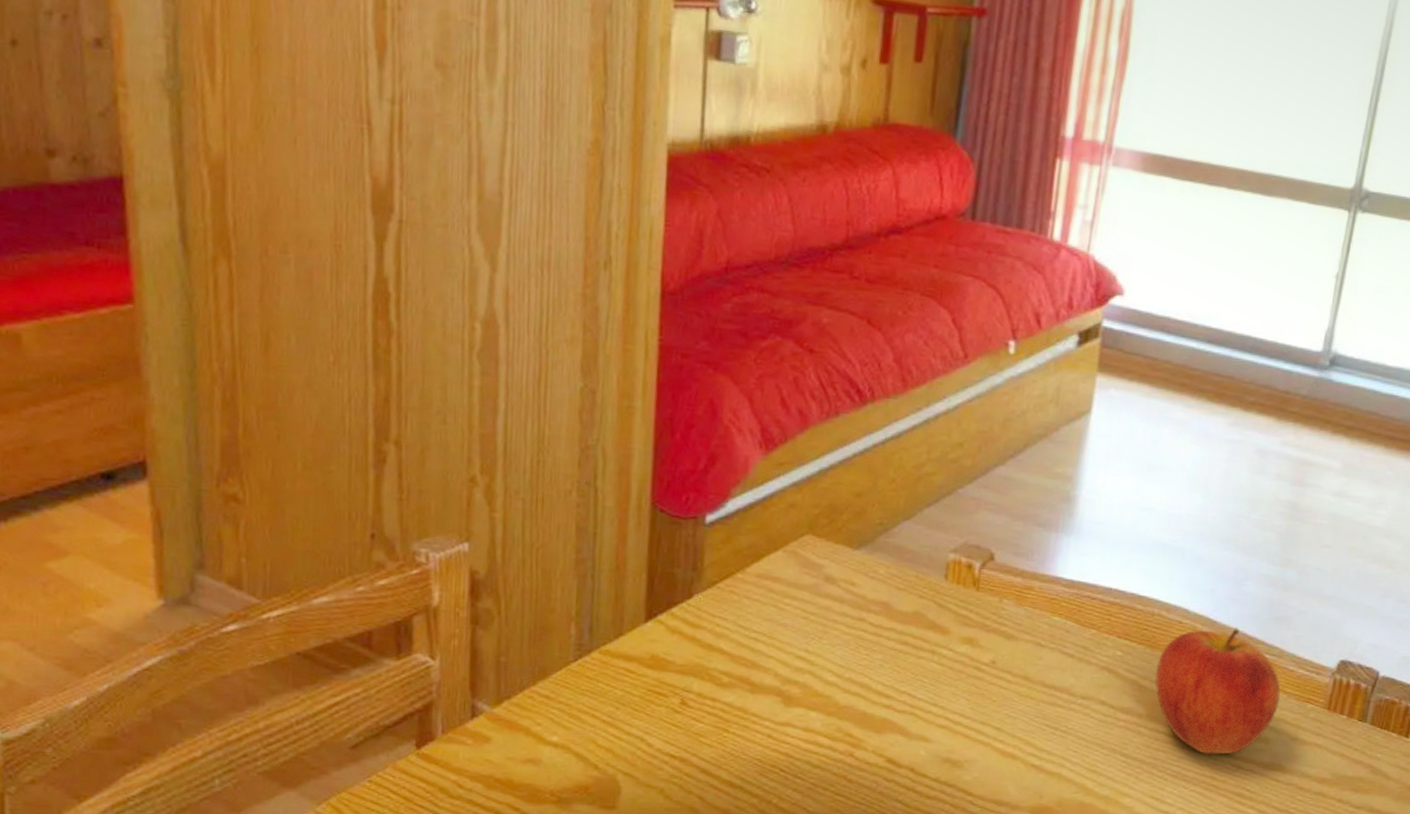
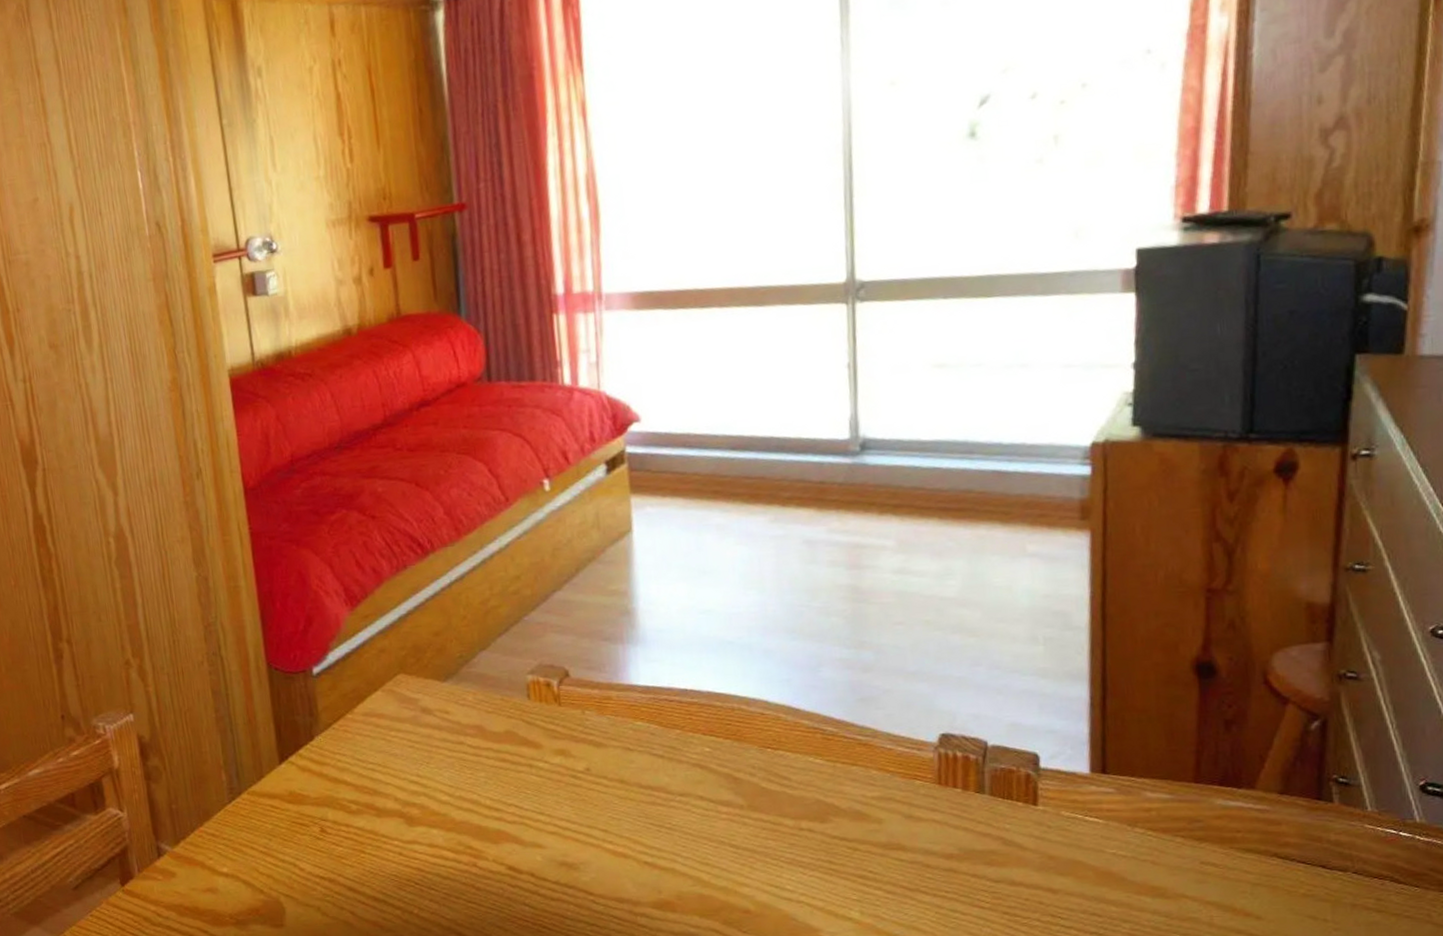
apple: present [1155,628,1280,755] -> none [748,713,884,839]

